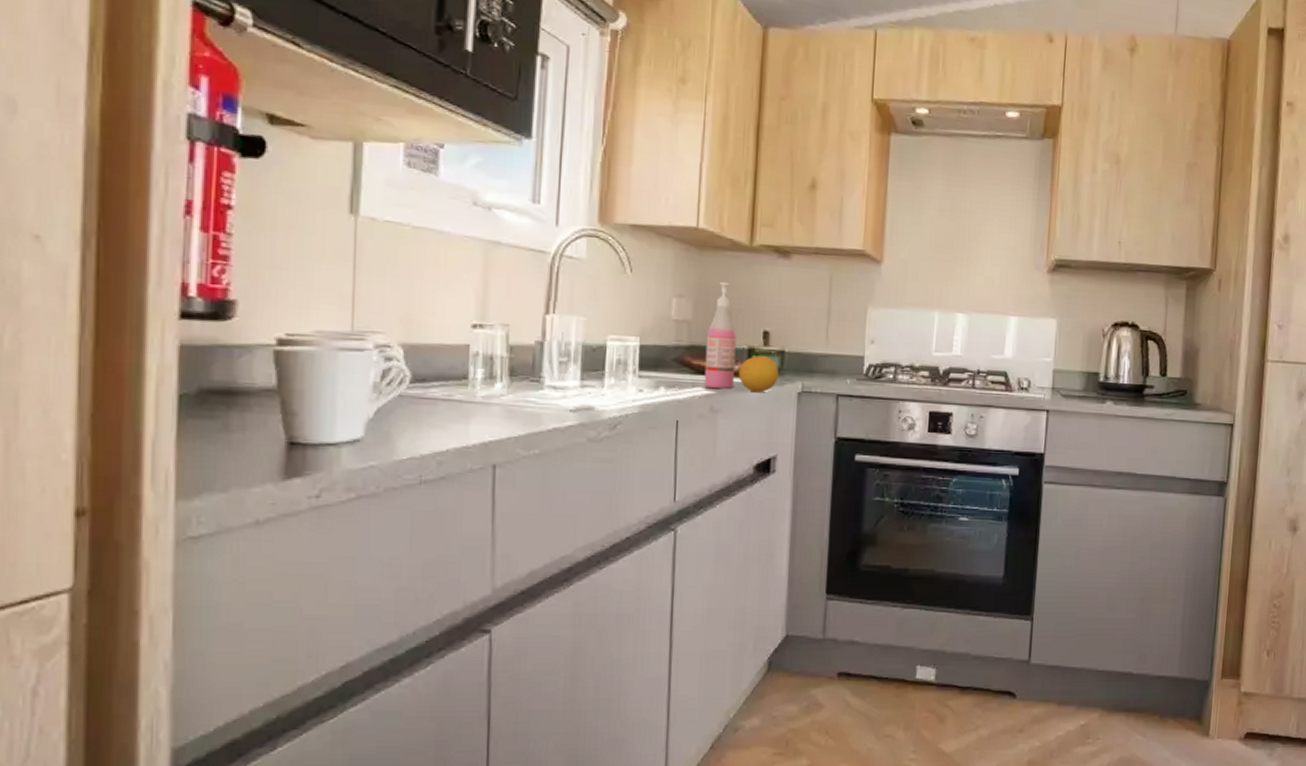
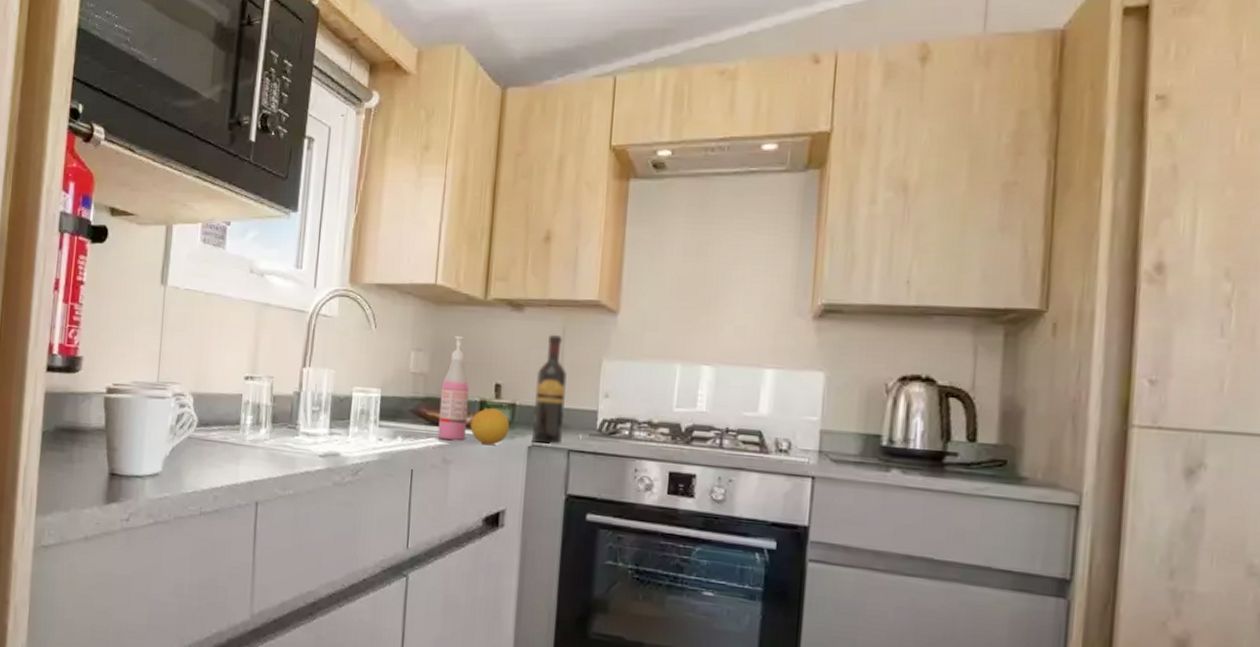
wine bottle: none [800,282,835,391] -> present [531,334,568,446]

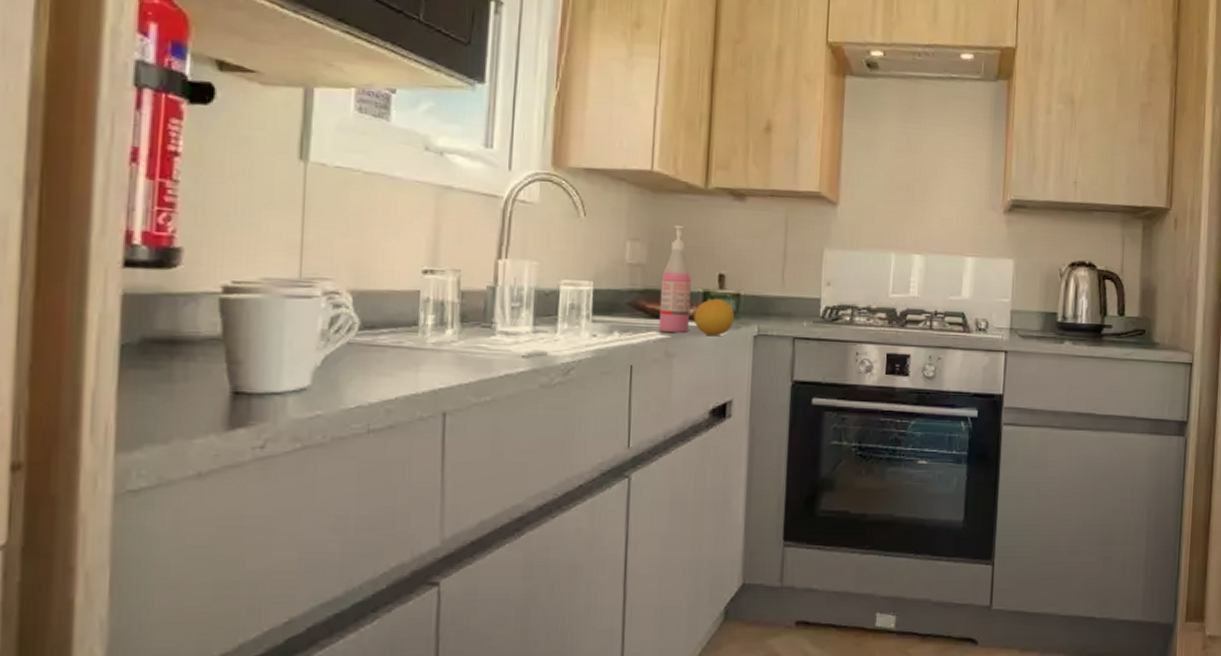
wine bottle: present [531,334,568,446] -> none [756,224,791,334]

